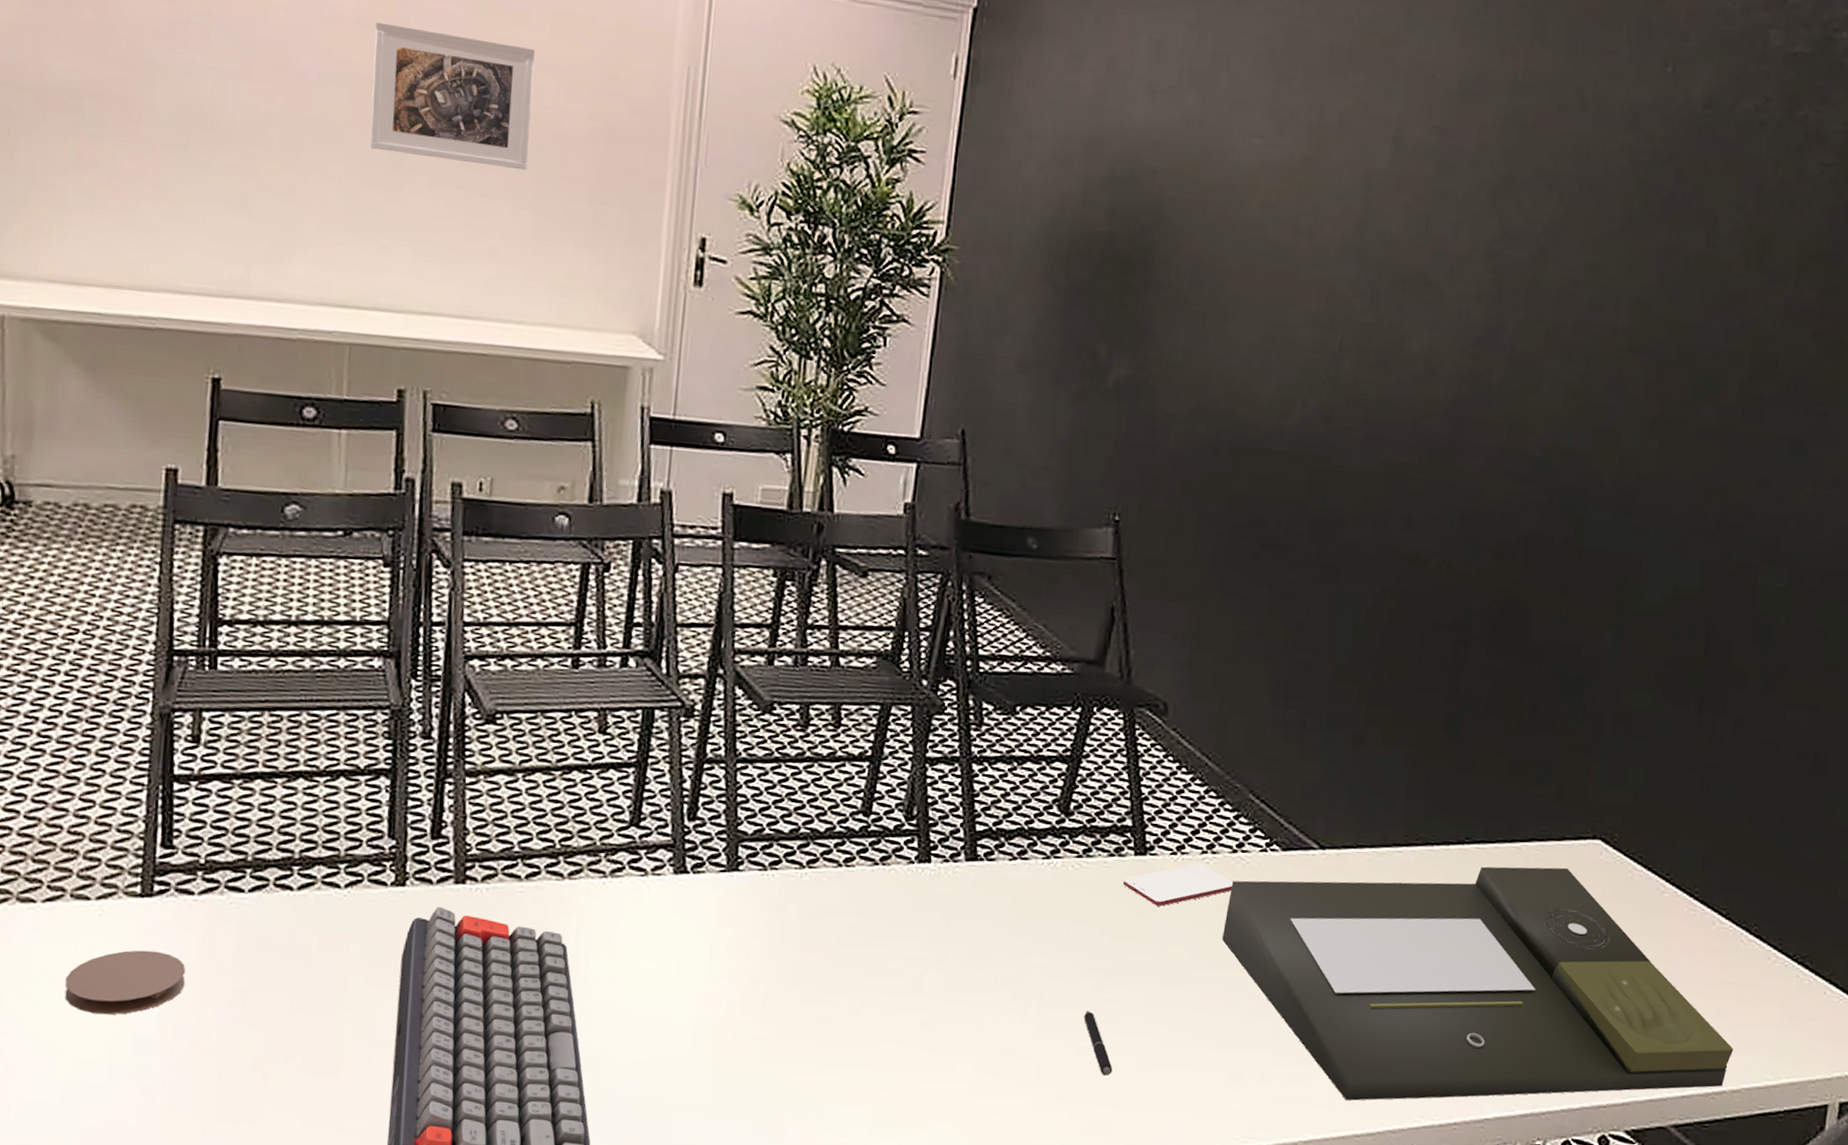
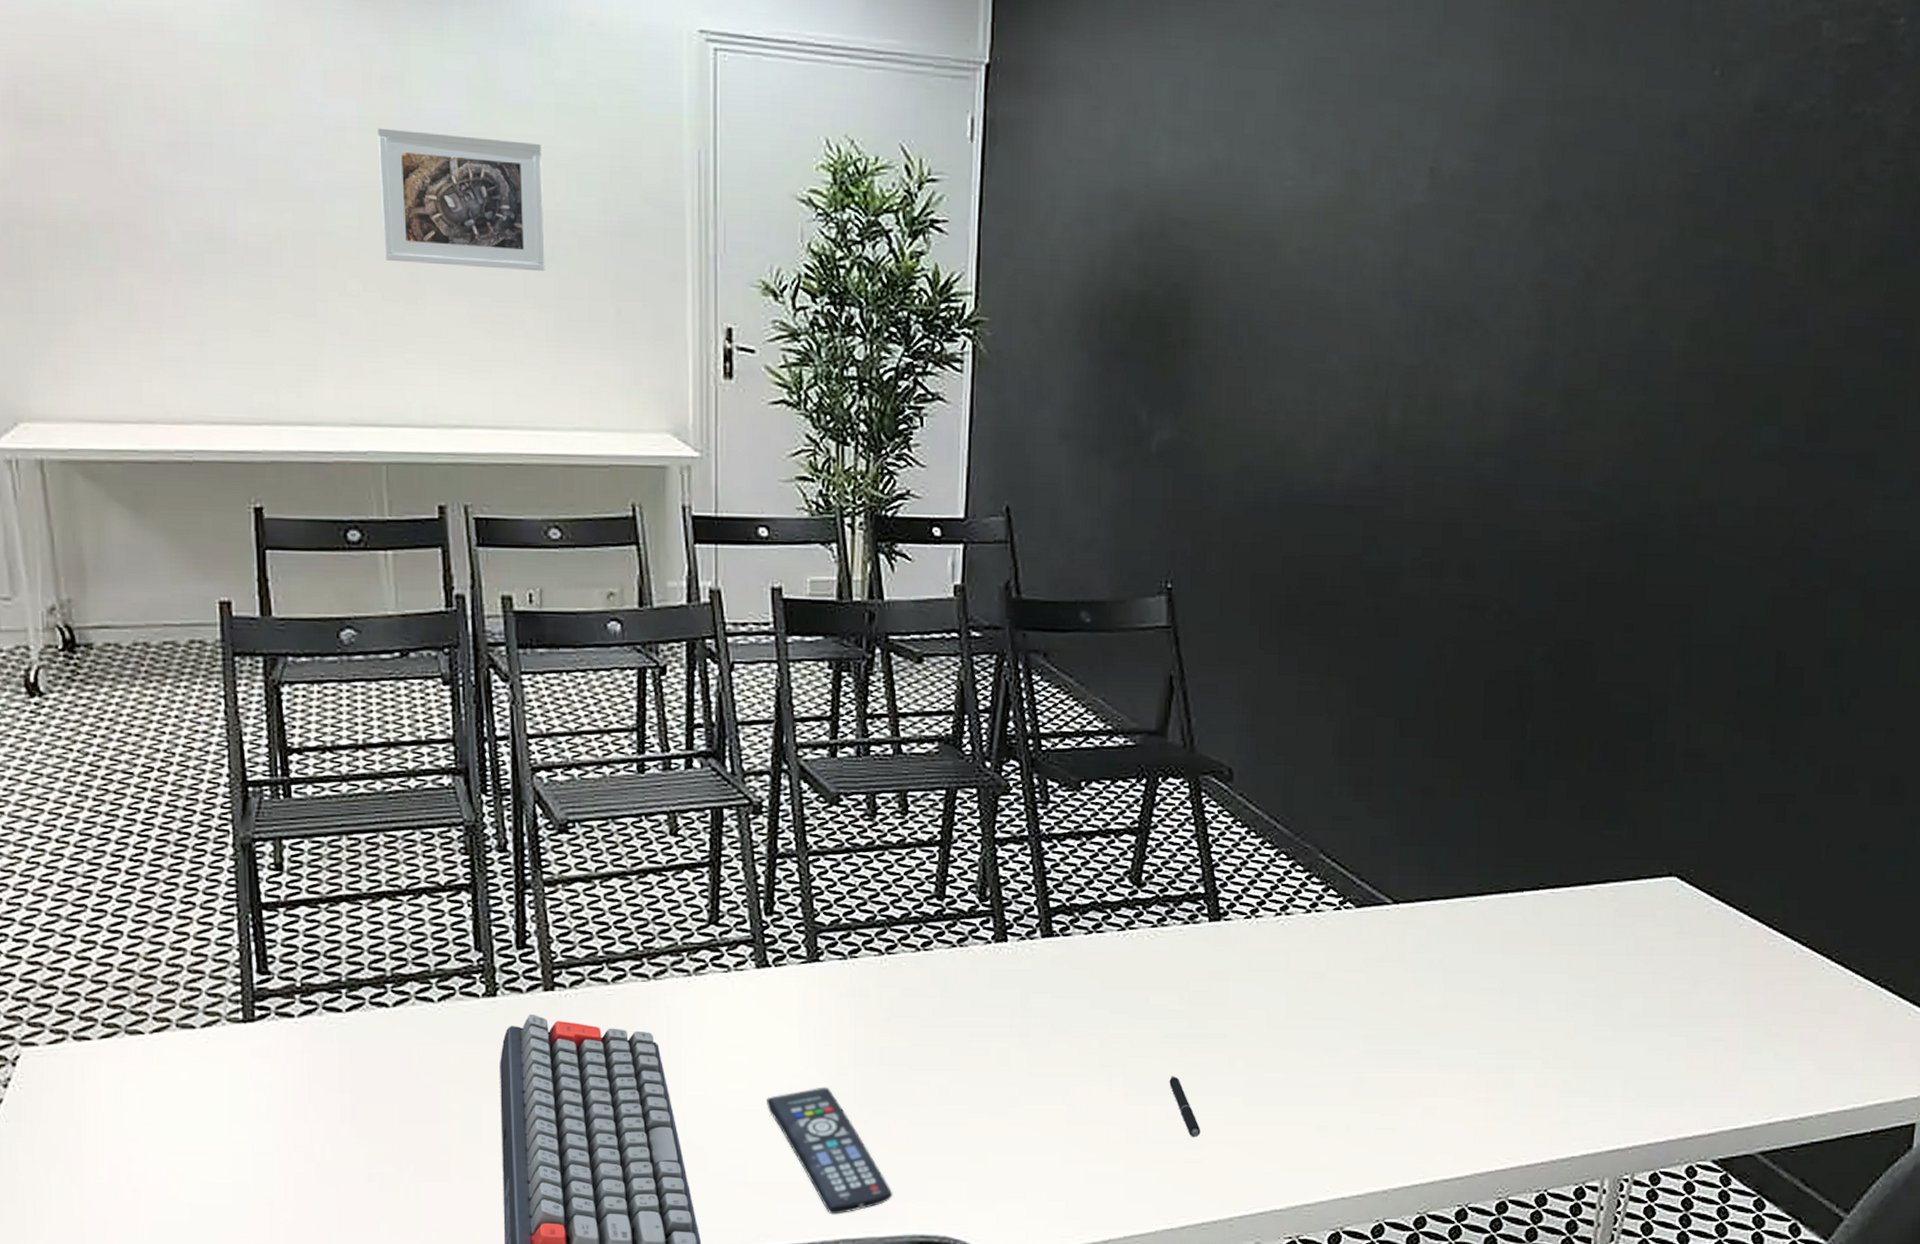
coaster: present [64,950,186,1015] -> none [180,1073,295,1137]
remote control: none [671,1000,794,1135] -> present [765,1087,893,1215]
smartphone: present [1122,864,1233,906] -> none [1199,926,1308,970]
document tray: present [1222,866,1734,1101] -> none [1301,906,1819,1147]

